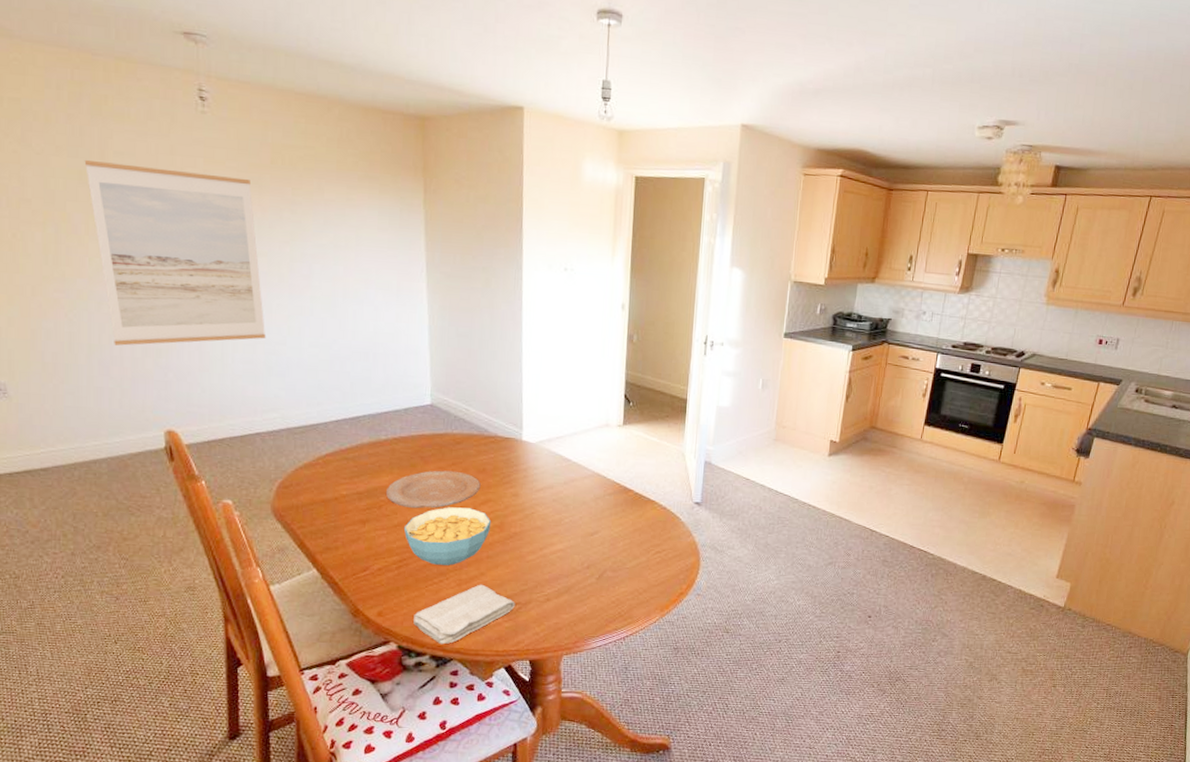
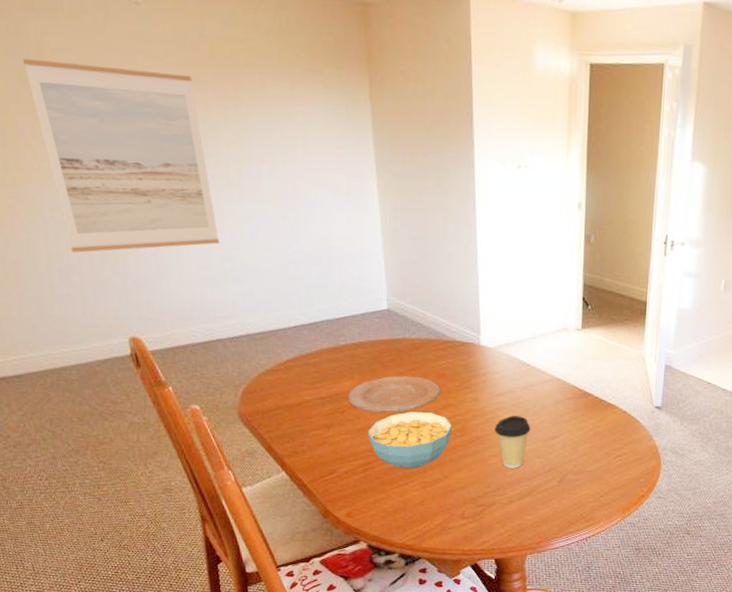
washcloth: present [413,584,515,645] -> none [381,486,479,544]
coffee cup: none [533,511,570,565] -> present [494,415,531,469]

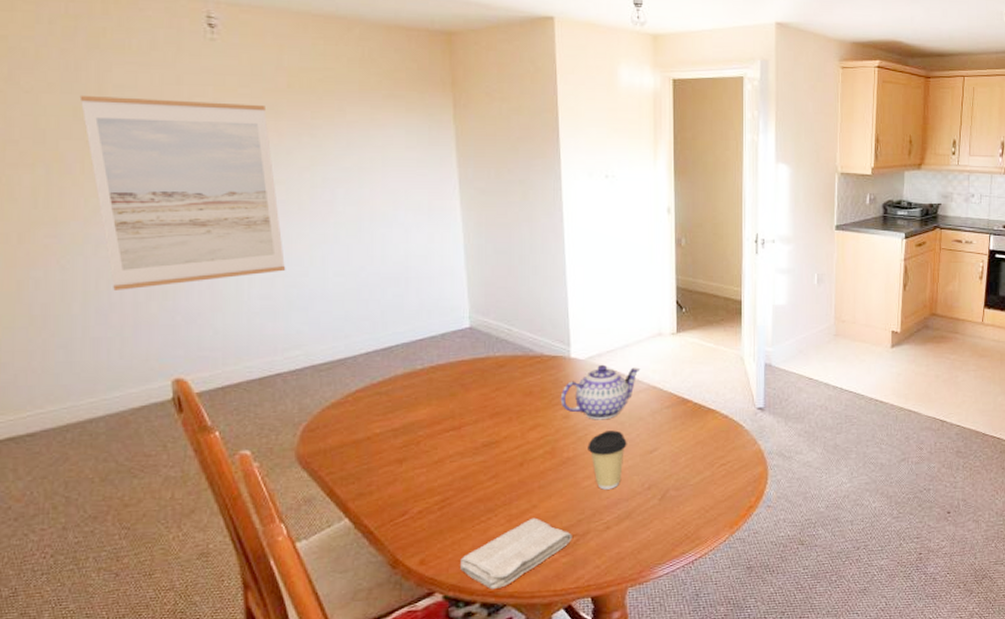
plate: present [347,375,441,414] -> none [423,396,528,442]
cereal bowl: present [367,412,453,469] -> none [445,435,542,501]
washcloth: none [381,486,479,544] -> present [460,517,572,590]
teapot: none [470,353,546,406] -> present [560,364,641,420]

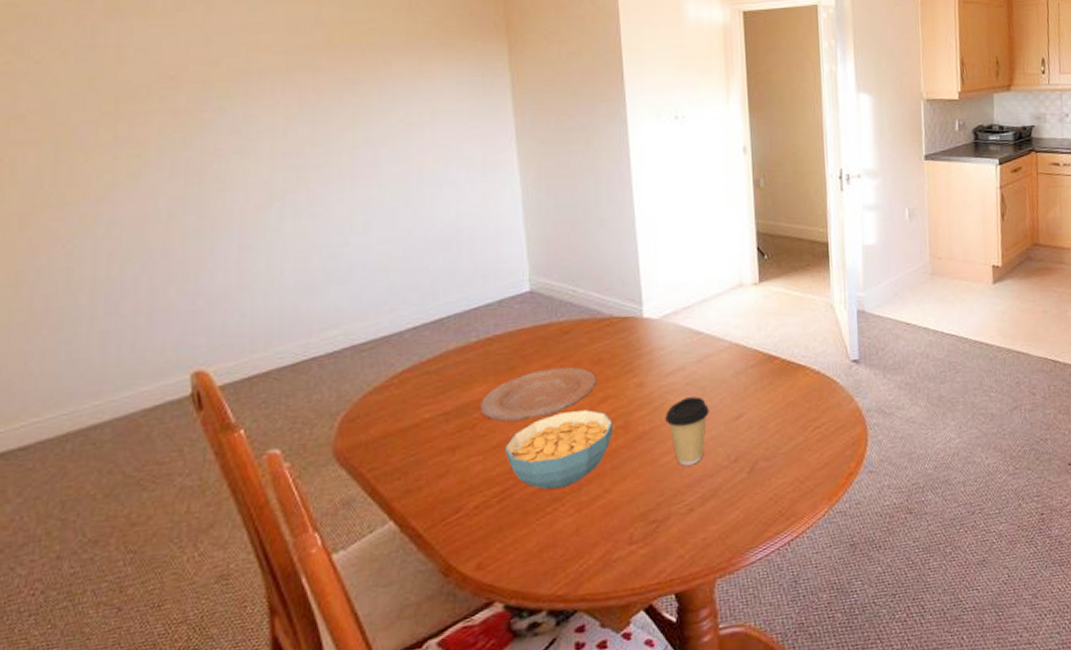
wall art: present [79,95,286,290] -> none [96,62,324,275]
plate: none [423,396,528,442] -> present [479,367,597,422]
cereal bowl: none [445,435,542,501] -> present [504,410,614,490]
washcloth: present [460,517,572,590] -> none [523,504,651,594]
teapot: present [560,364,641,420] -> none [633,323,721,387]

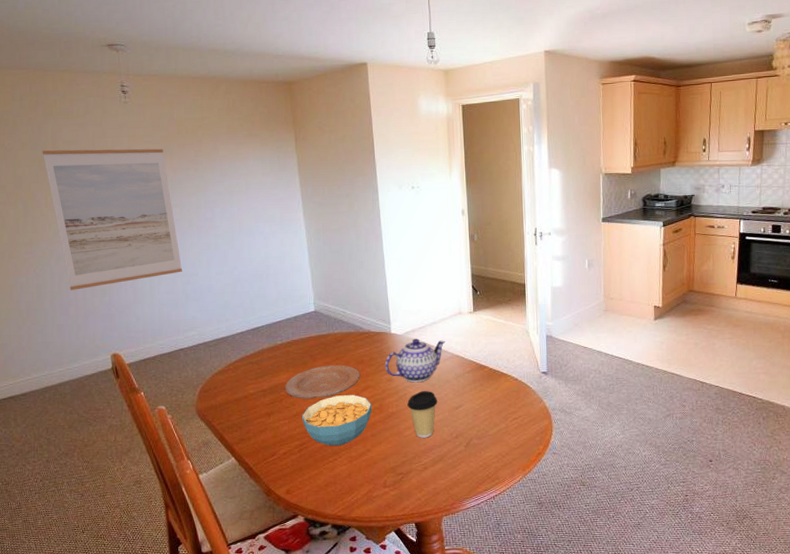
wall art: none [96,62,324,275] -> present [42,148,183,290]
teapot: none [633,323,721,387] -> present [384,338,446,383]

